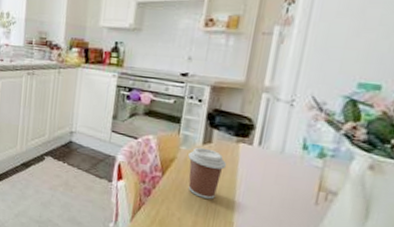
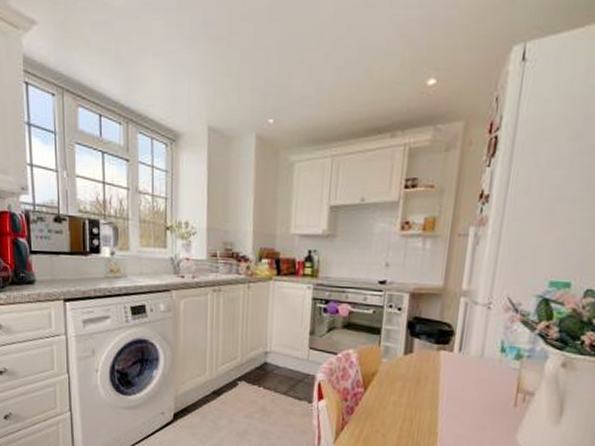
coffee cup: present [188,147,227,199] -> none [390,358,429,411]

